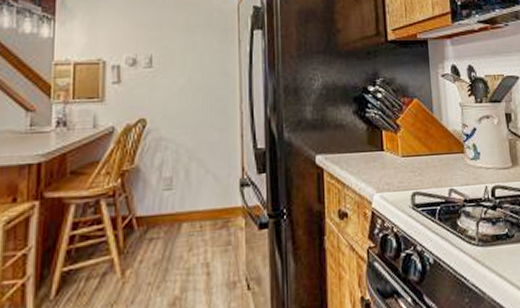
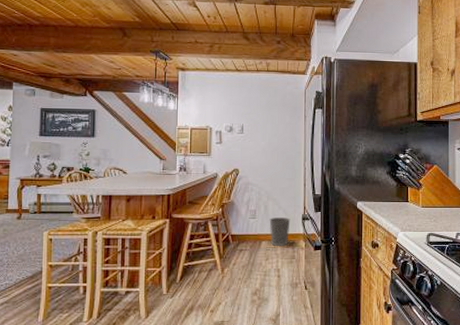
wastebasket: none [192,185,223,229] -> present [269,218,291,247]

